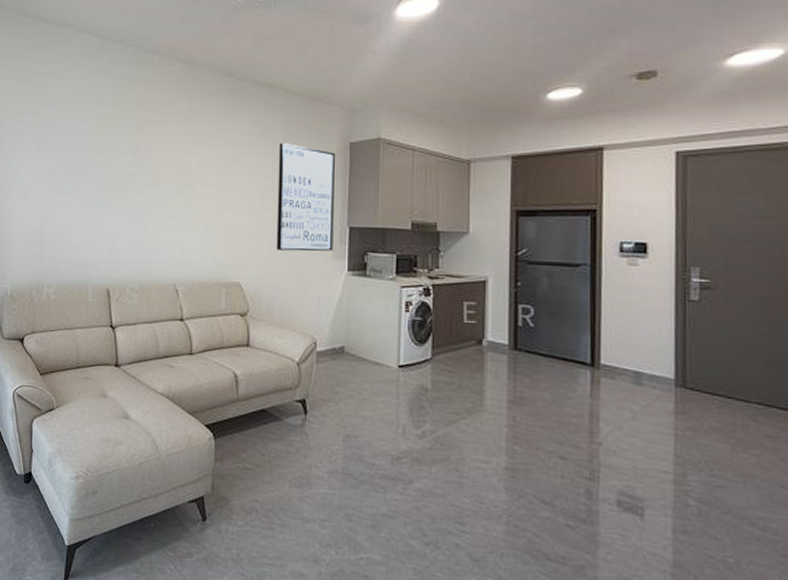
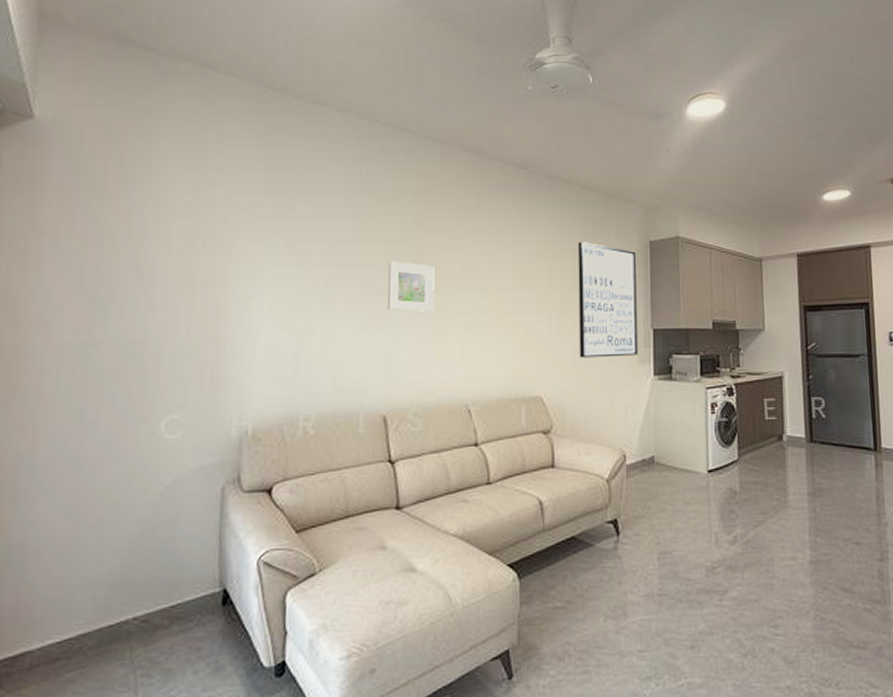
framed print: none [112,159,151,203] -> present [387,262,435,312]

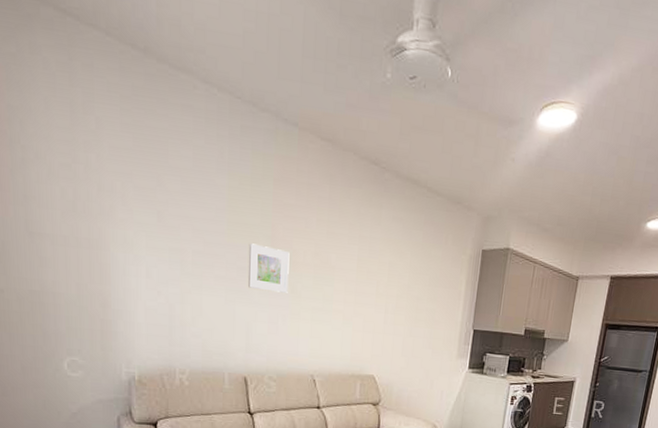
wall art: present [577,242,638,358] -> none [408,243,469,351]

